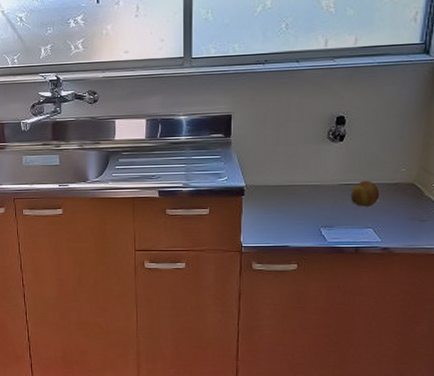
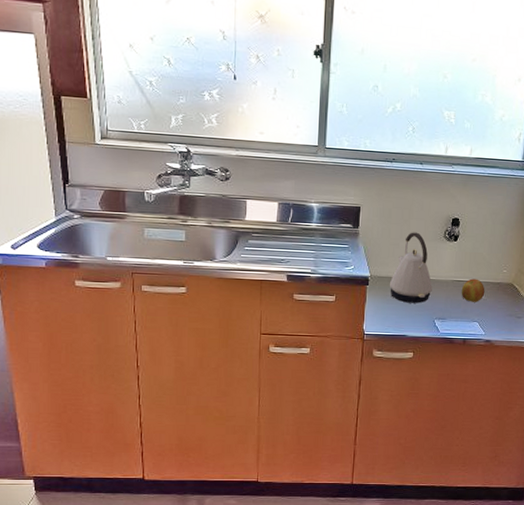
kettle: none [267,135,316,212] -> present [389,232,432,303]

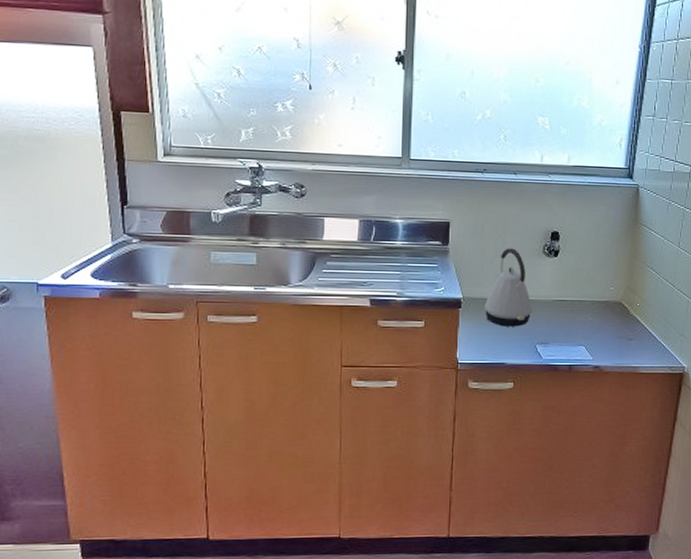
apple: present [461,278,485,302] -> none [564,297,591,324]

